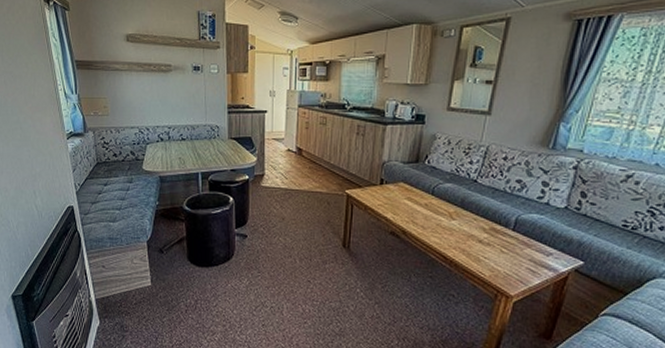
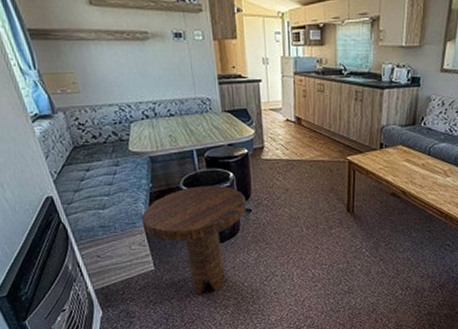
side table: none [145,207,242,317] -> present [141,185,246,294]

